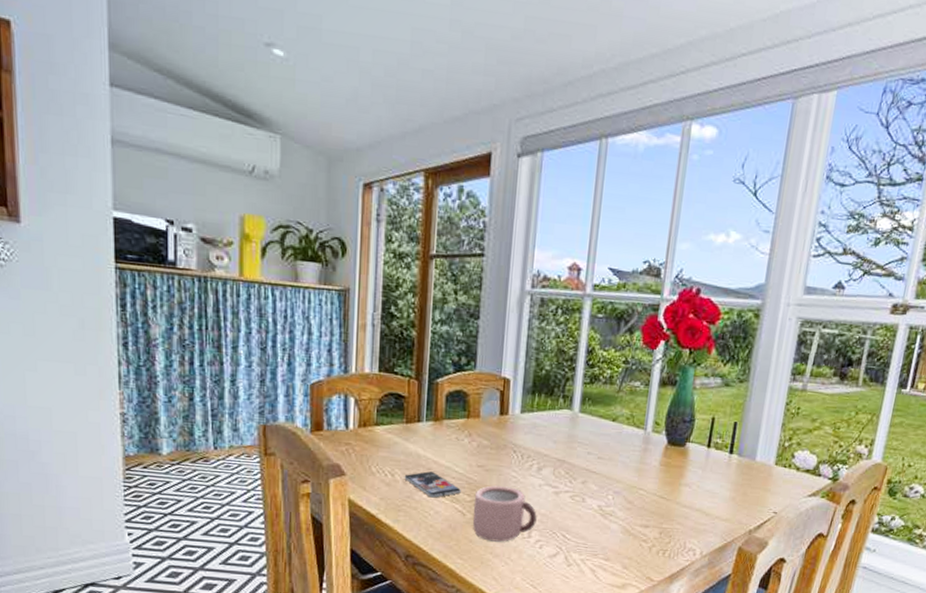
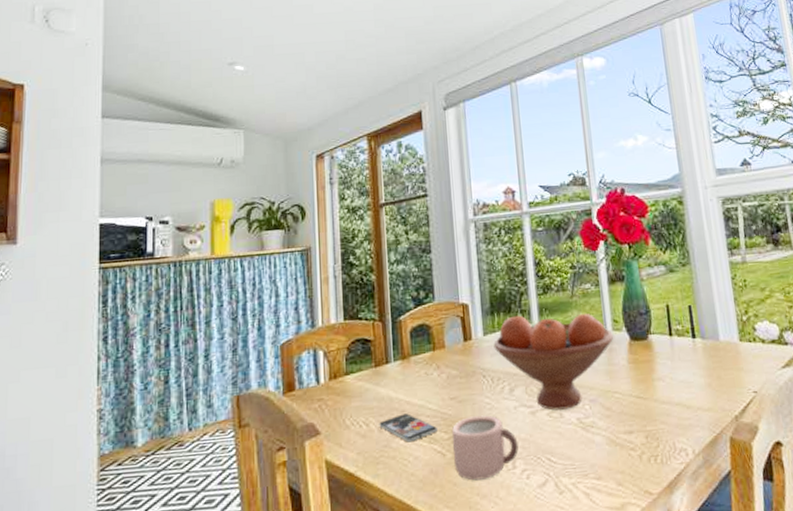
fruit bowl: none [529,399,652,496] -> present [493,313,614,411]

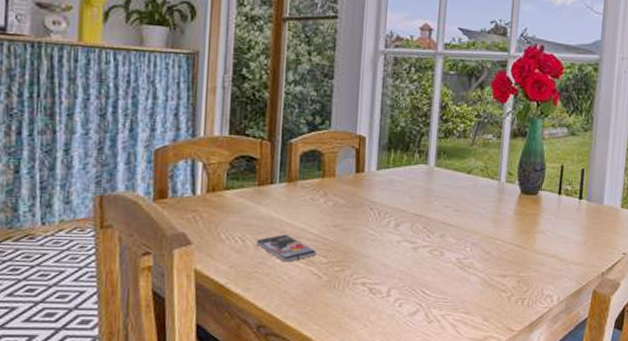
mug: present [451,415,519,481] -> none [329,245,396,304]
fruit bowl: present [493,313,614,411] -> none [385,155,506,249]

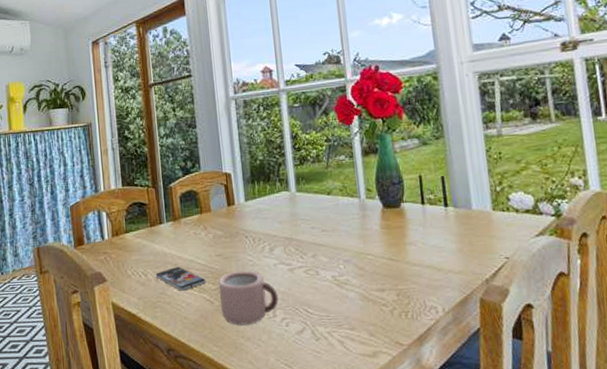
mug: none [329,245,396,304] -> present [218,270,278,325]

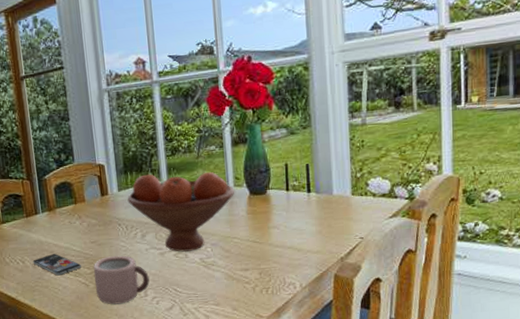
fruit bowl: none [254,182,368,269] -> present [127,171,235,252]

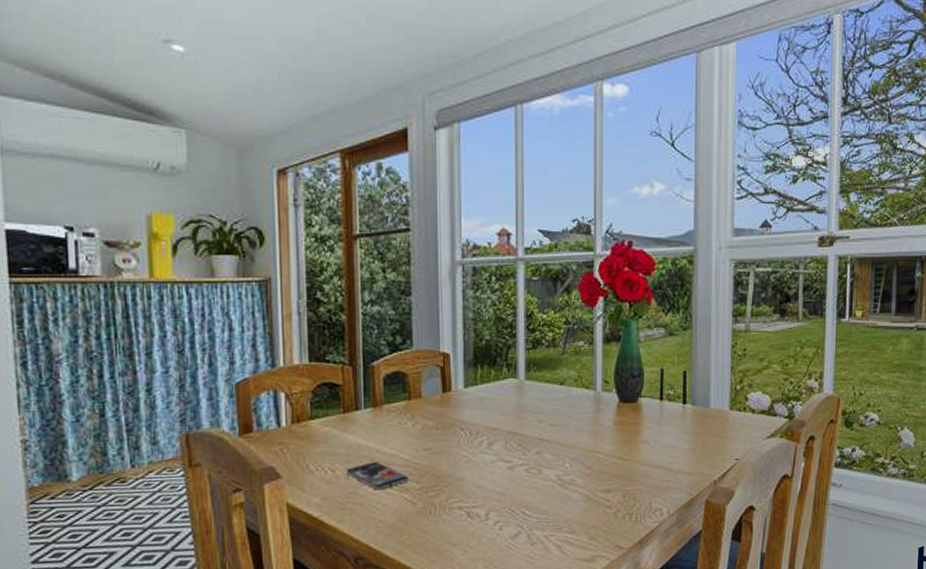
mug: present [93,255,150,305] -> none [424,467,493,530]
fruit bowl: present [127,171,235,252] -> none [474,369,603,467]

